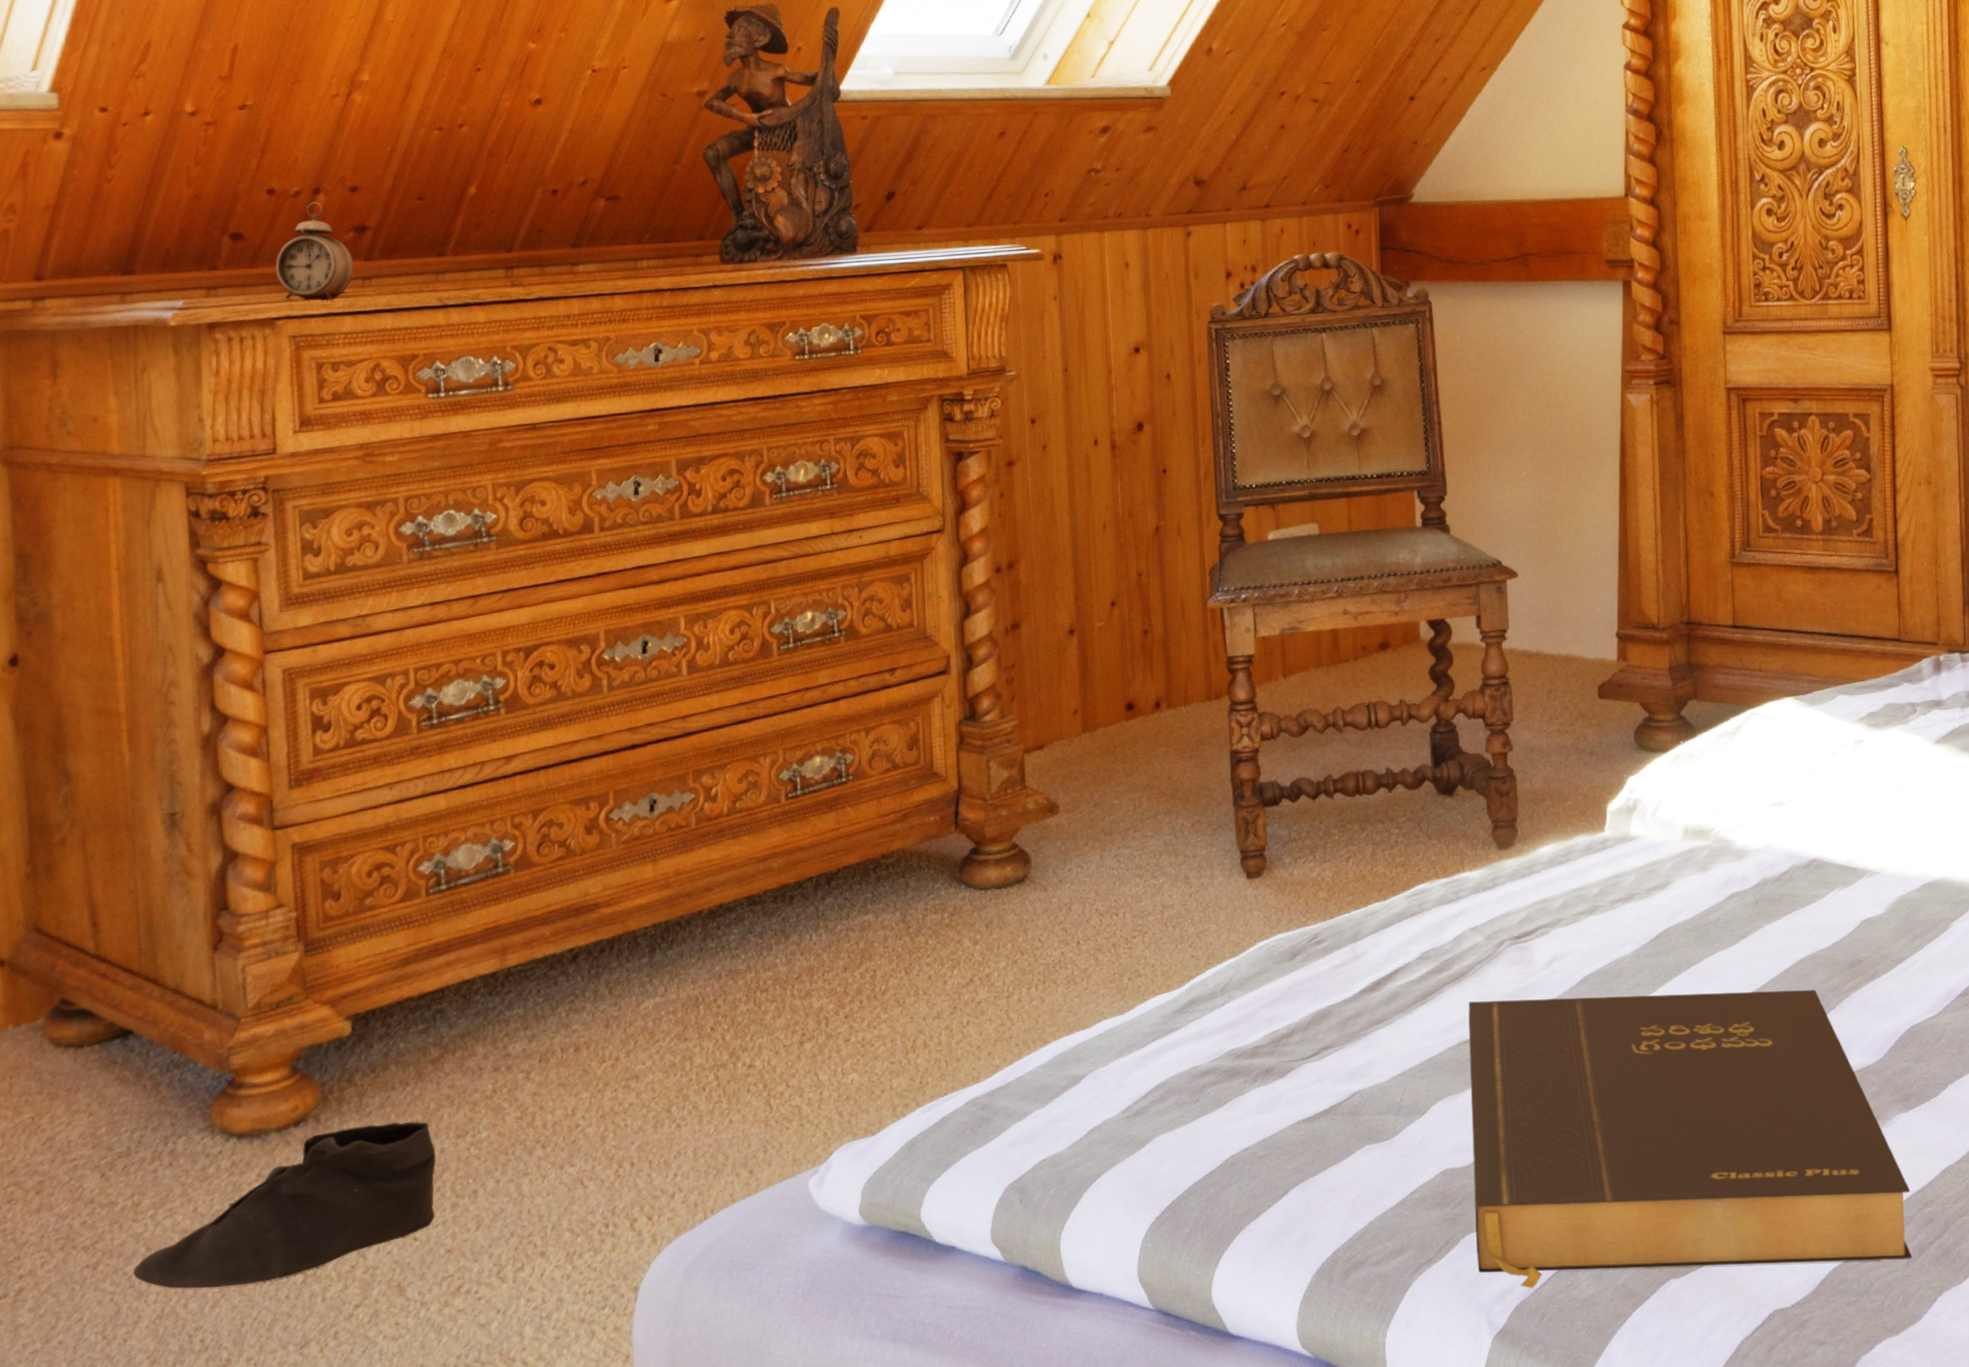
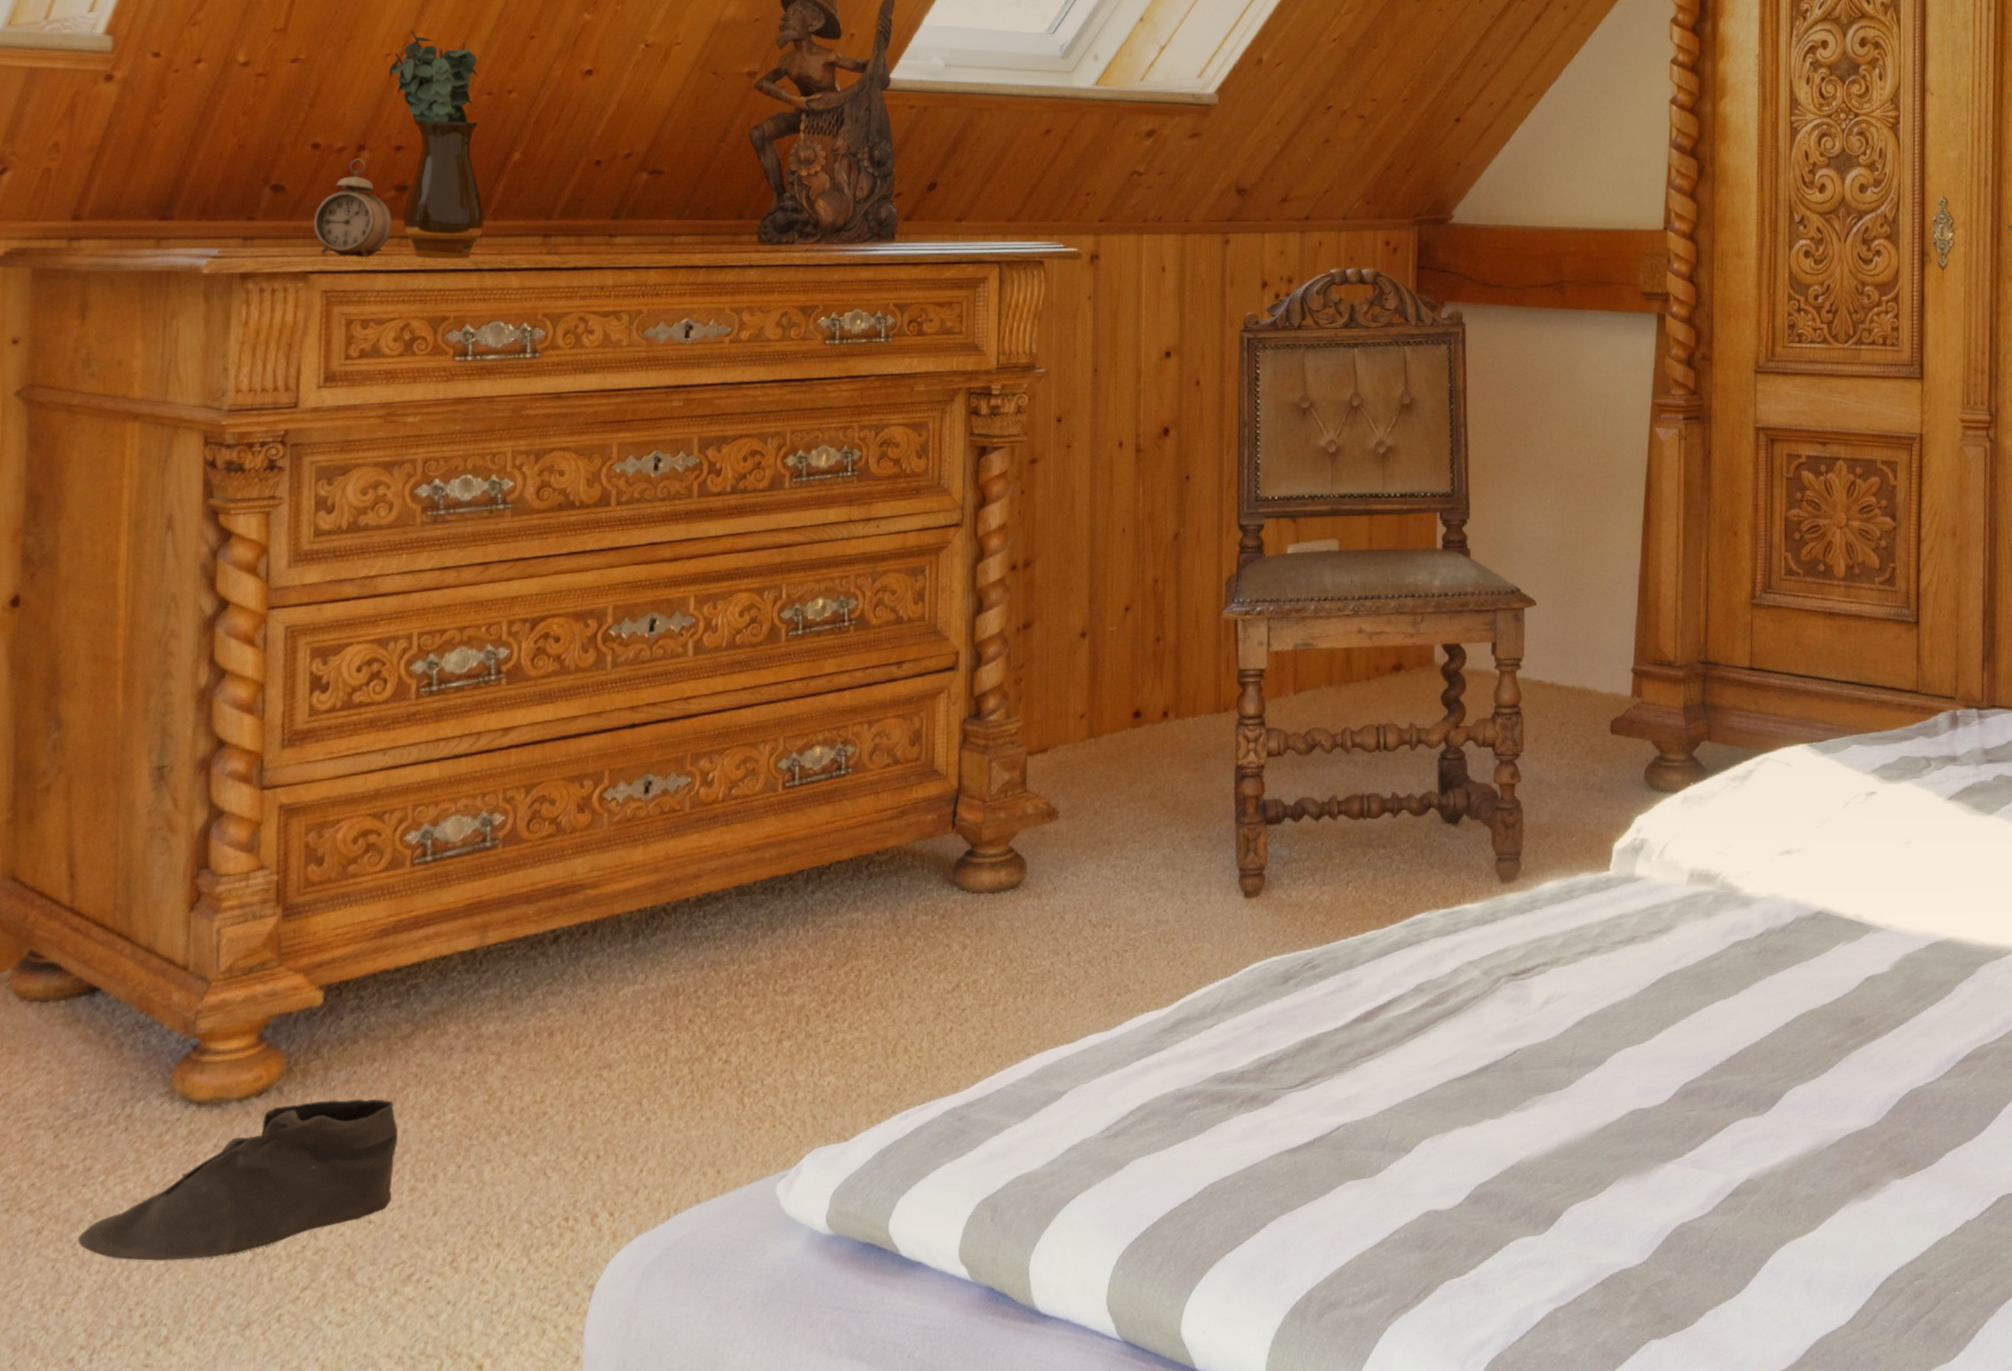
vase: none [337,69,446,299] -> present [389,30,485,259]
book: present [1468,990,1912,1289] -> none [1455,1038,1902,1341]

